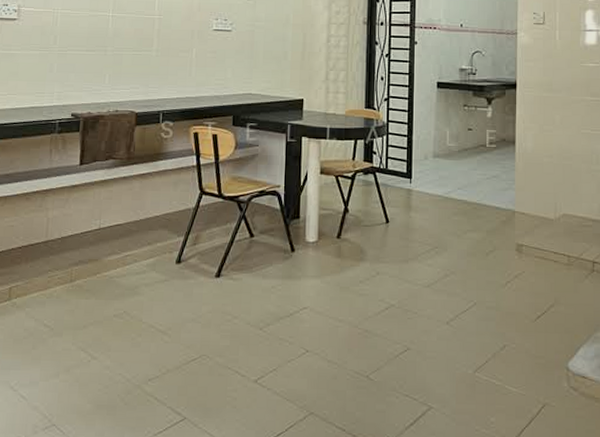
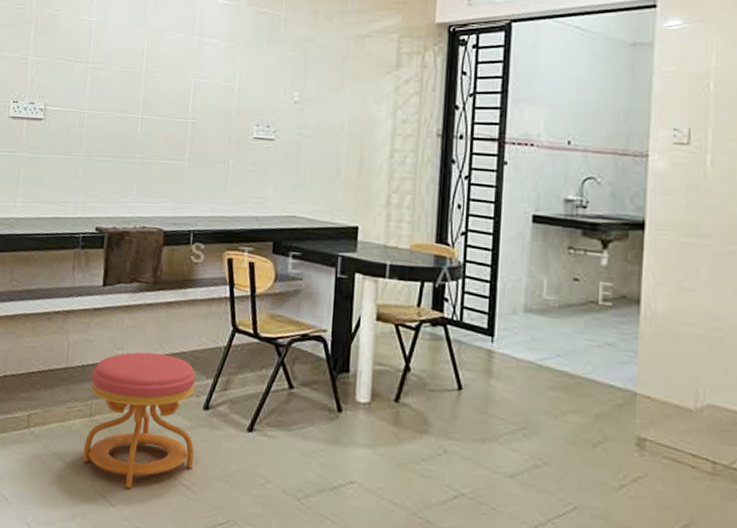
stool: none [65,219,169,342] -> present [83,352,196,489]

